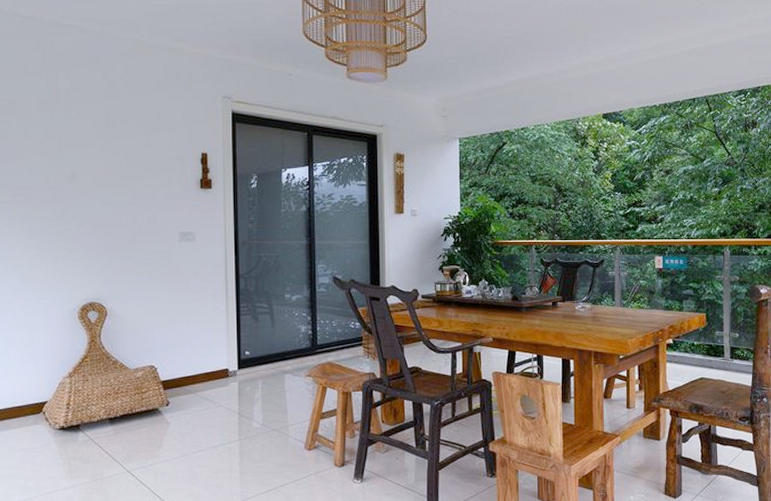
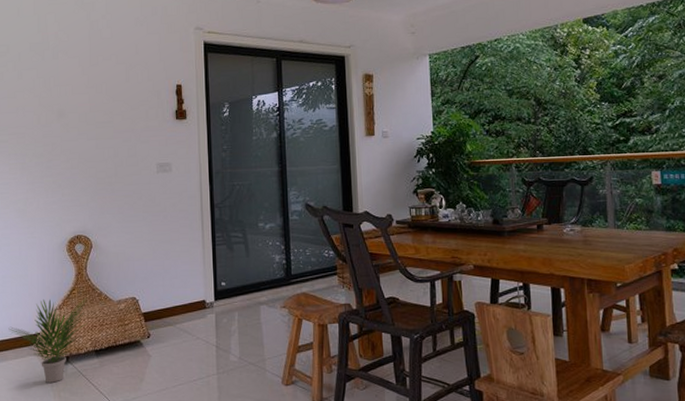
potted plant: none [11,365,102,451] -> present [8,297,88,383]

